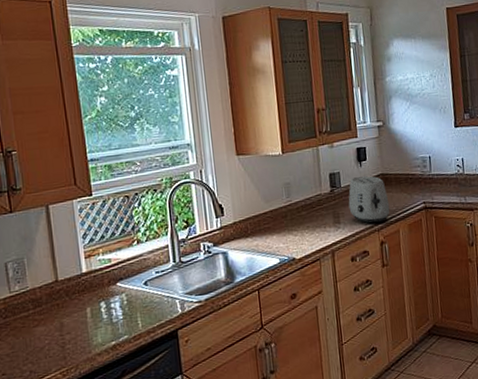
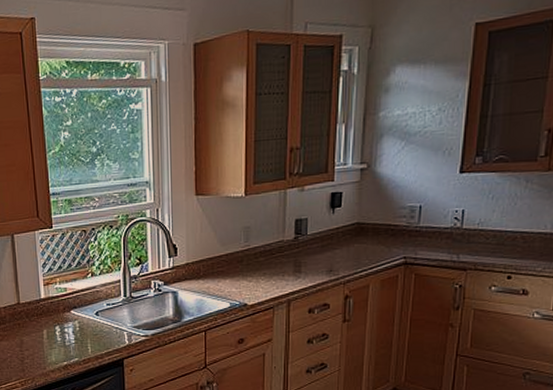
toaster: present [348,176,390,224] -> none [313,224,362,276]

